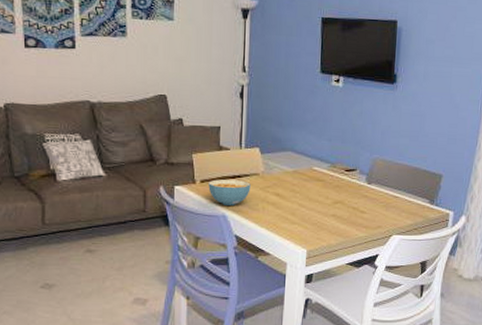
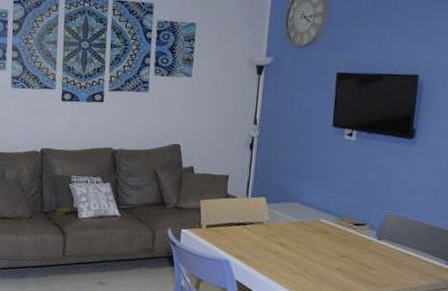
cereal bowl: present [208,179,251,206] -> none [213,225,255,252]

